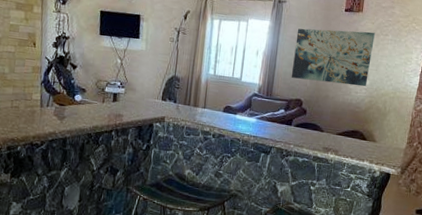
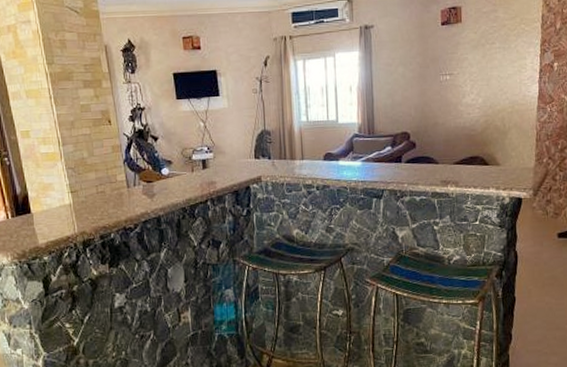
wall art: present [291,28,375,87] -> none [391,43,480,110]

